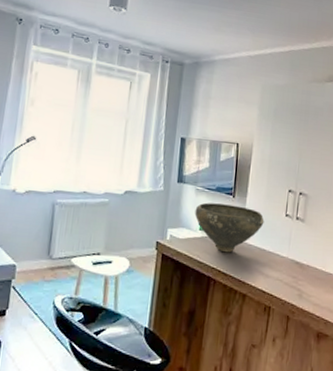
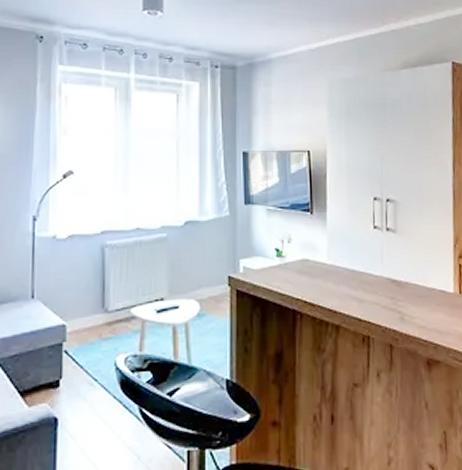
bowl: present [195,202,264,253] -> none [269,223,350,280]

